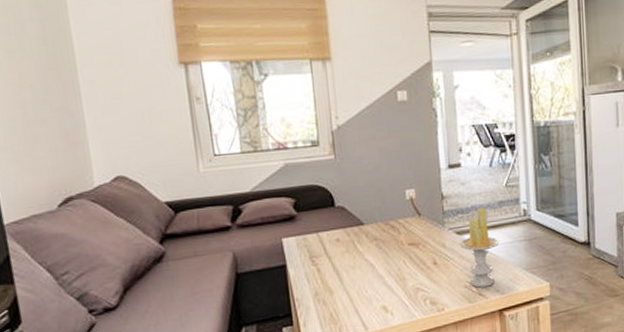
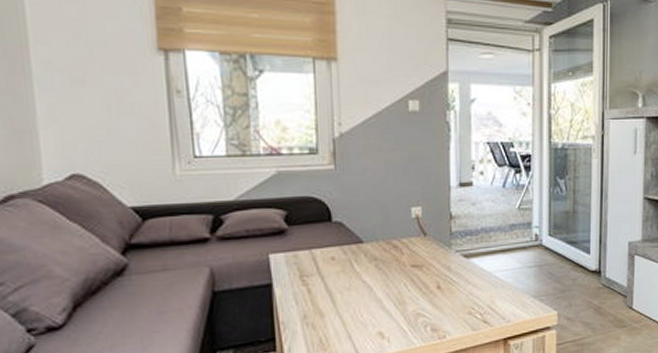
candle: present [460,207,500,288] -> none [467,230,509,315]

